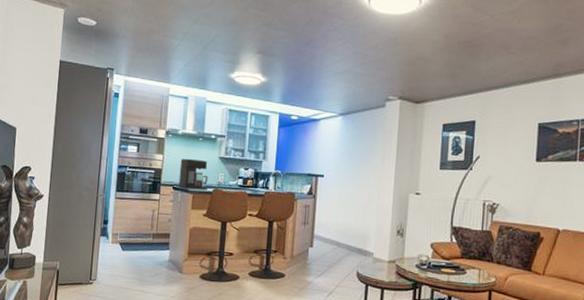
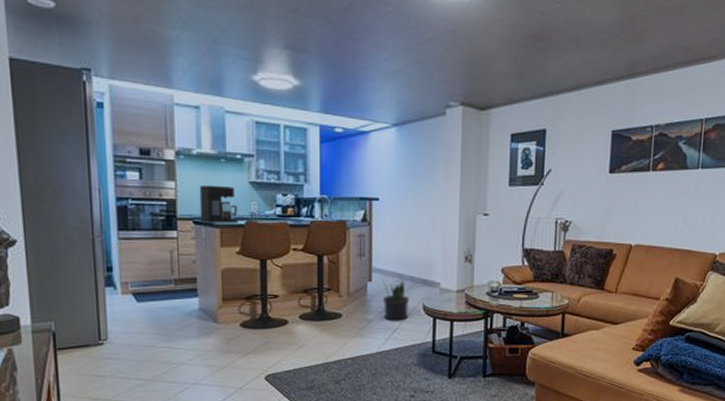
planter: none [321,246,346,286] -> present [382,279,410,322]

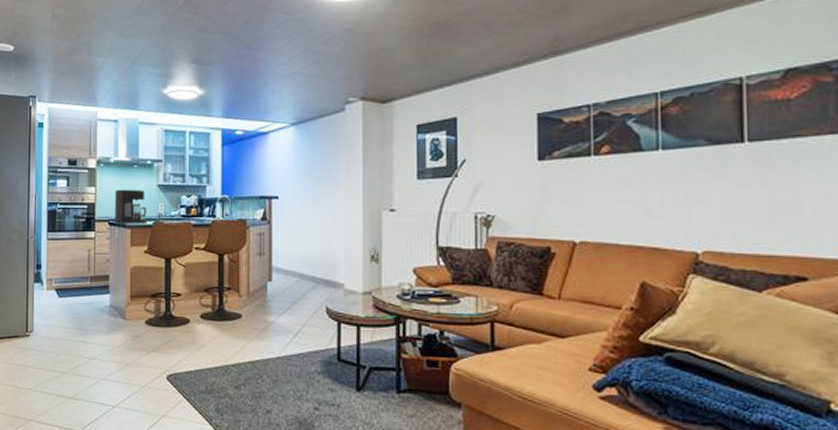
planter: present [382,279,410,322] -> none [283,279,312,326]

